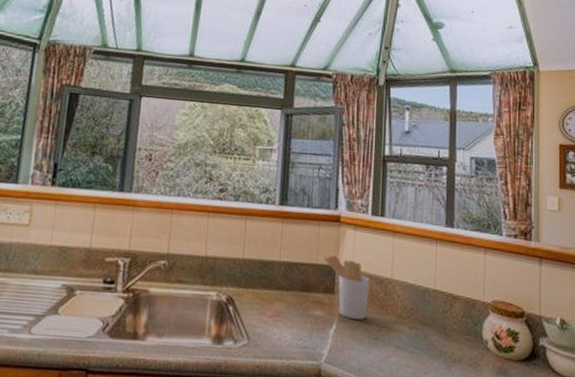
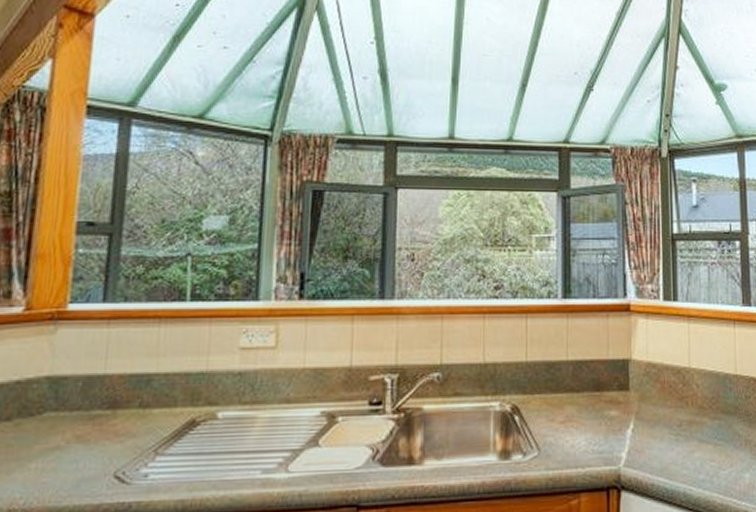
utensil holder: present [324,255,370,321] -> none [615,349,667,417]

